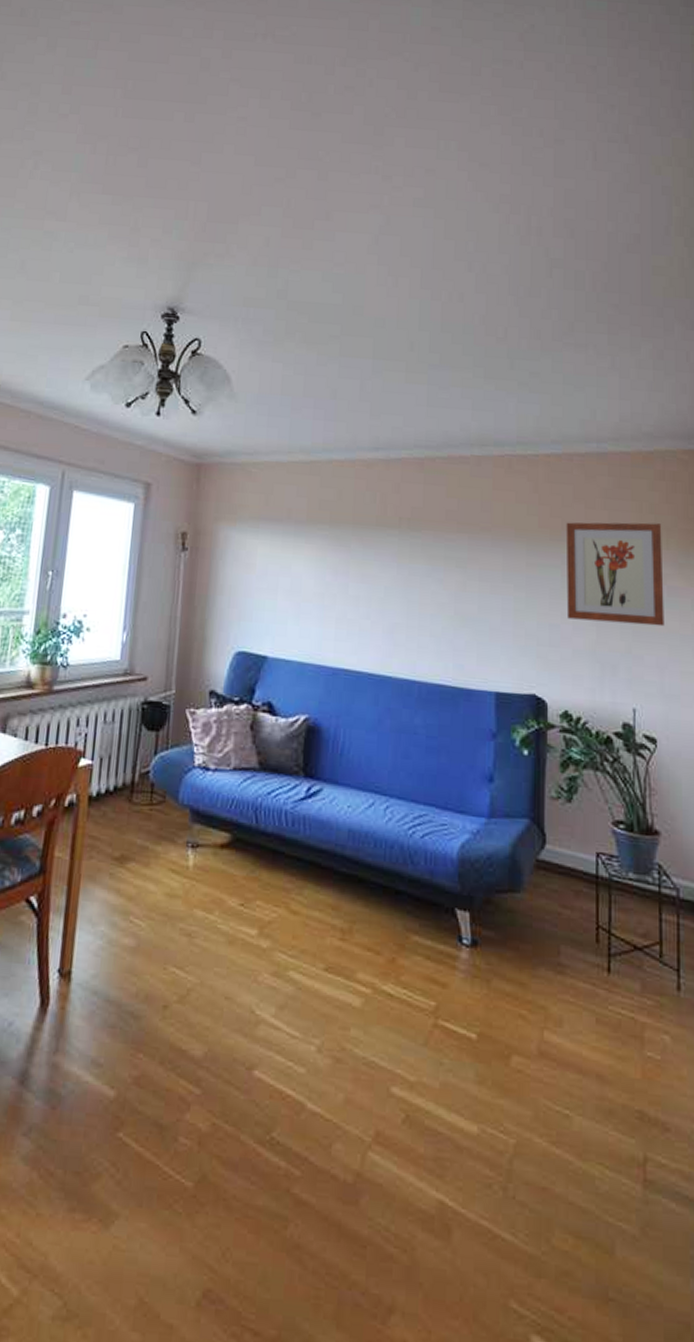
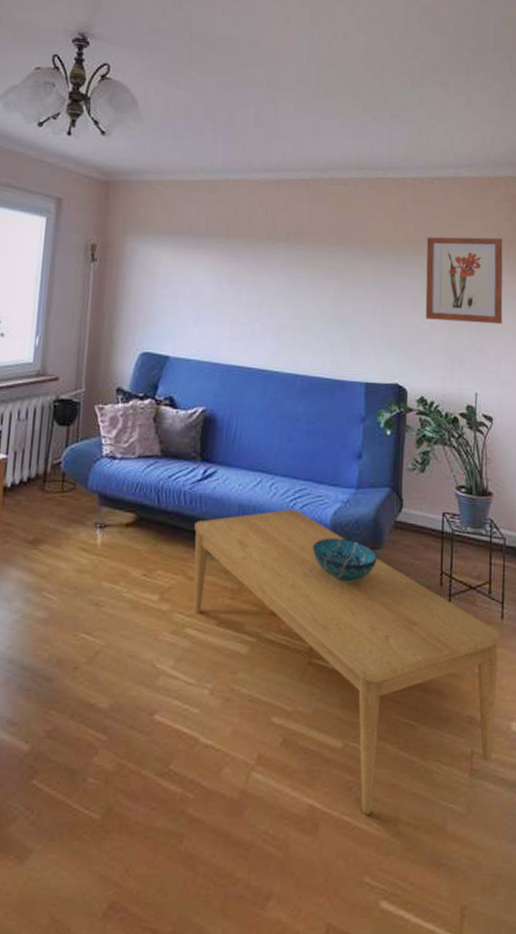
coffee table: none [297,838,676,1222] -> present [194,509,500,815]
decorative bowl: none [436,875,516,932] -> present [312,537,377,584]

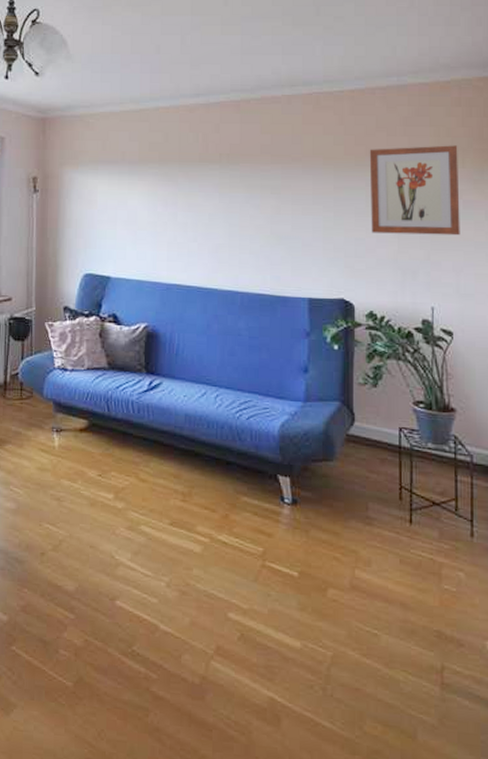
coffee table: present [194,509,500,815] -> none [143,420,470,714]
decorative bowl: present [312,537,377,584] -> none [261,448,329,493]

